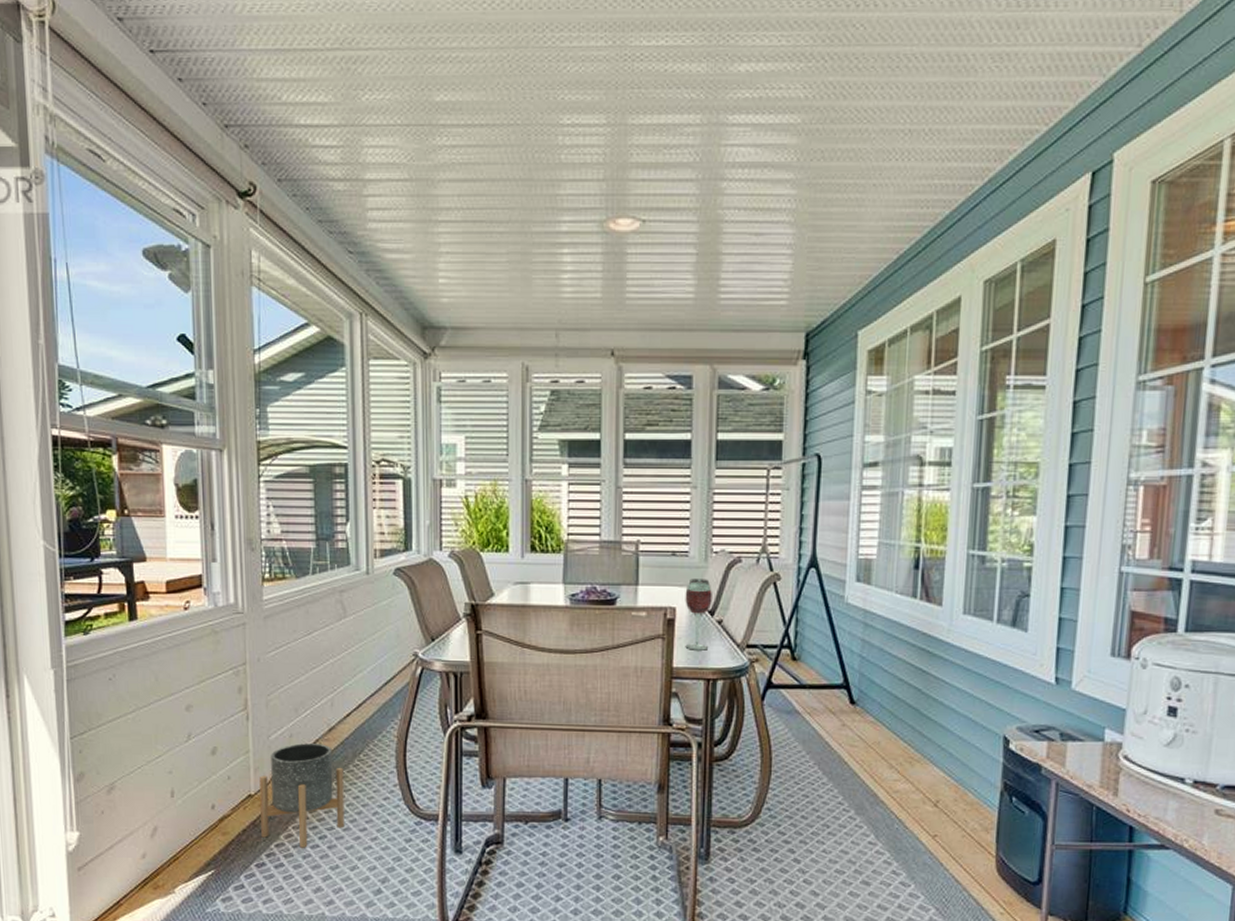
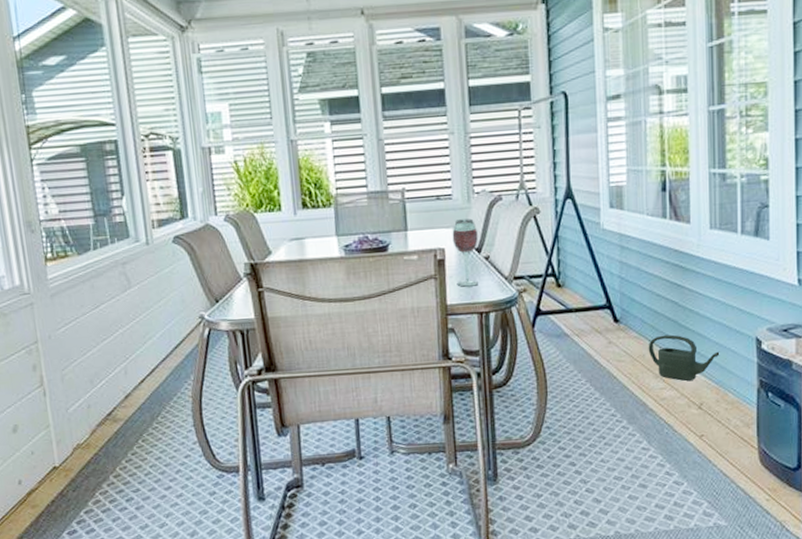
planter: present [259,743,345,848] -> none [62,411,150,512]
watering can: none [884,723,961,775] -> present [648,334,719,381]

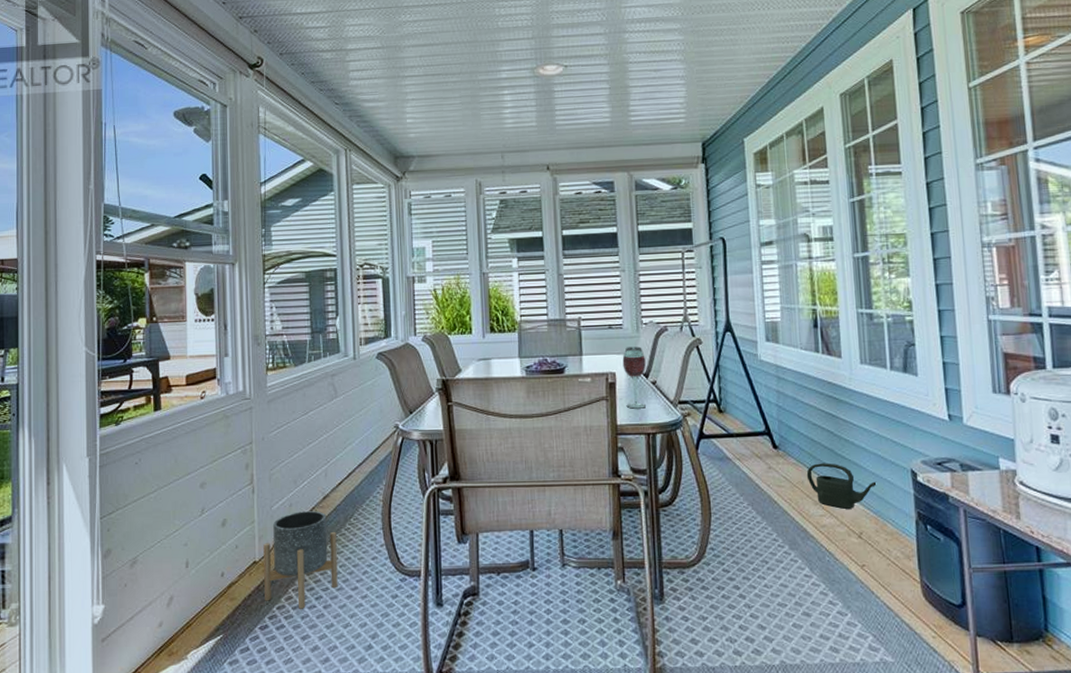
planter: none [62,411,150,512] -> present [263,511,338,609]

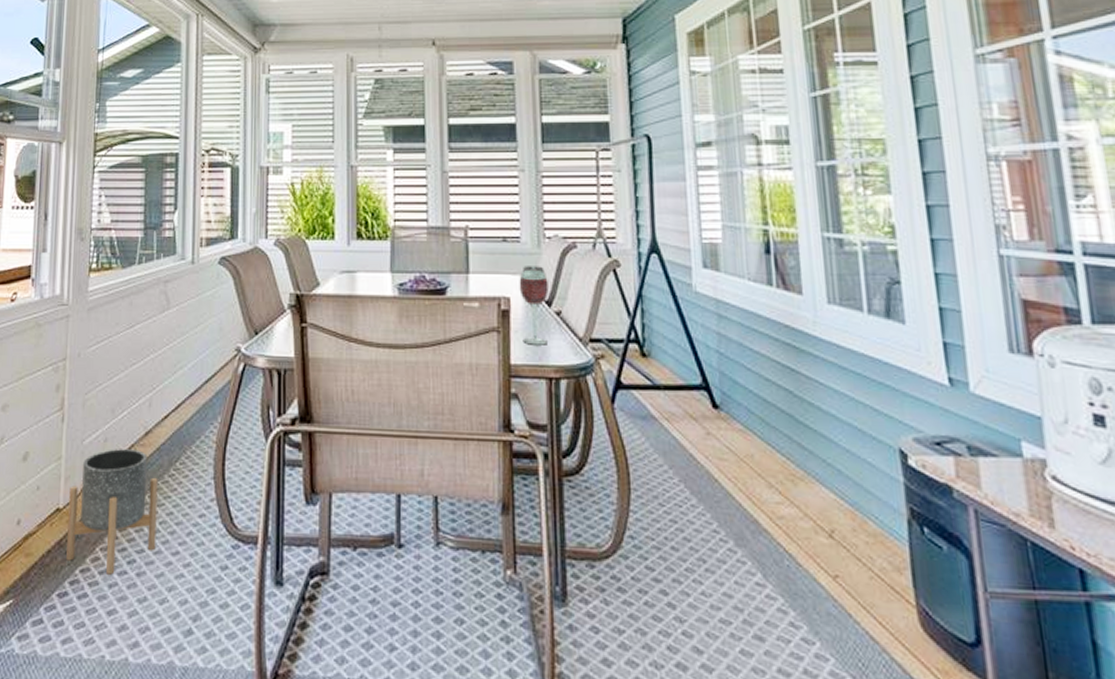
watering can: present [806,463,876,509] -> none [757,431,851,496]

